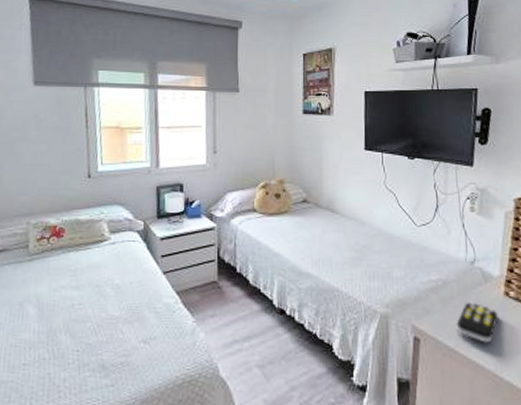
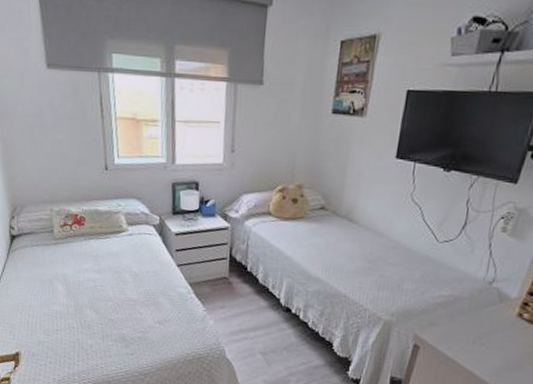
remote control: present [456,301,498,343] -> none [458,318,506,357]

